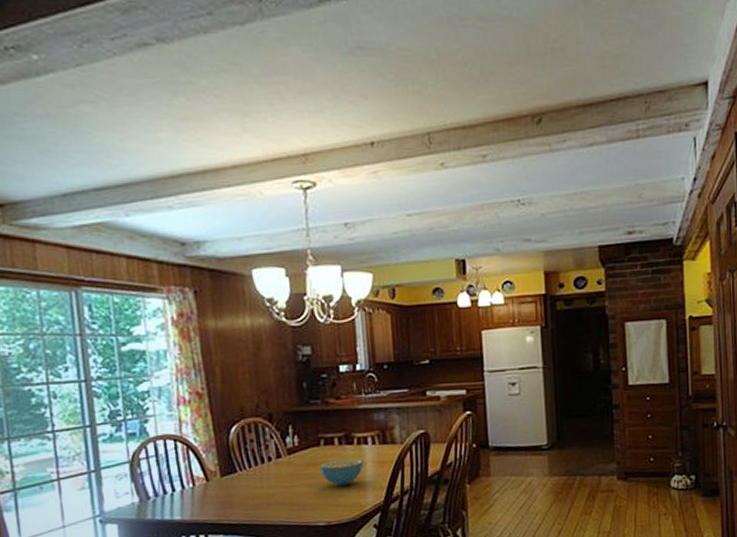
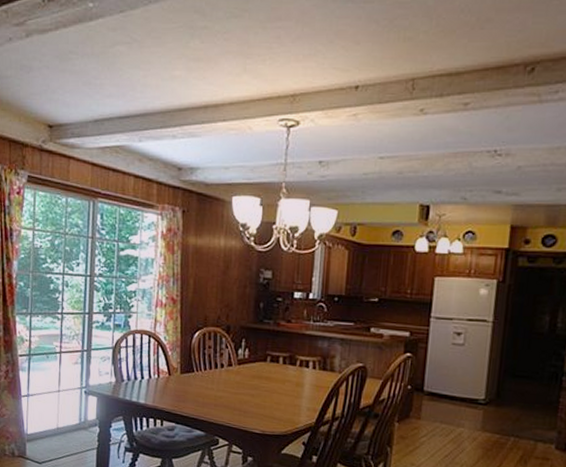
cereal bowl: present [319,458,364,486] -> none [262,377,302,402]

